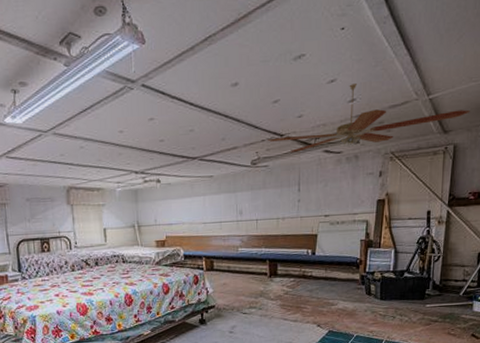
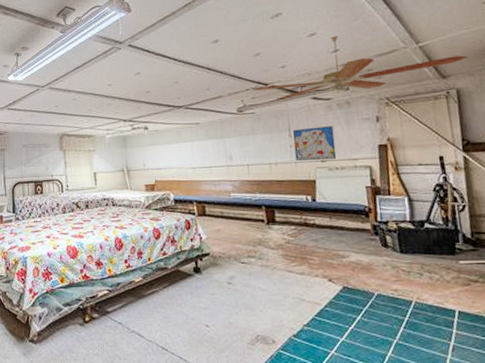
wall art: none [301,180,340,216] -> present [292,126,337,161]

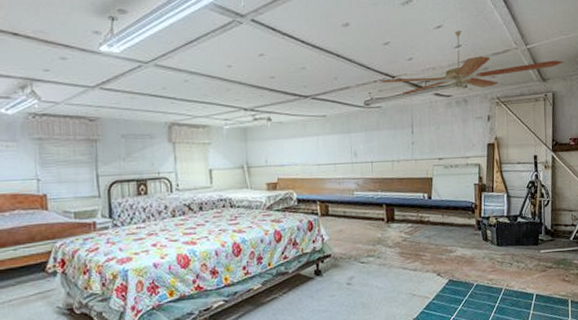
wall art: present [292,126,337,161] -> none [415,124,452,159]

